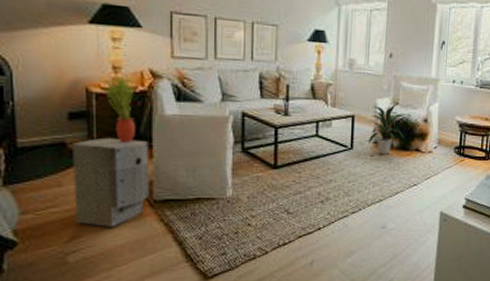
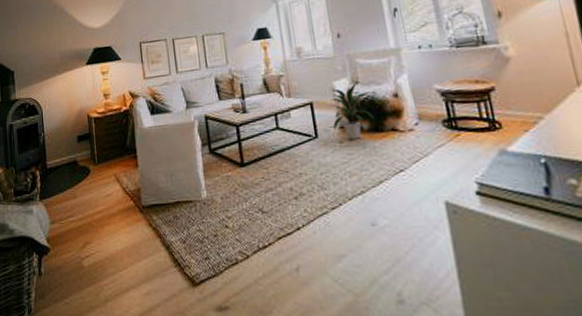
air purifier: present [72,137,149,227] -> none [81,152,139,233]
potted plant: present [104,72,136,143] -> none [99,98,123,156]

